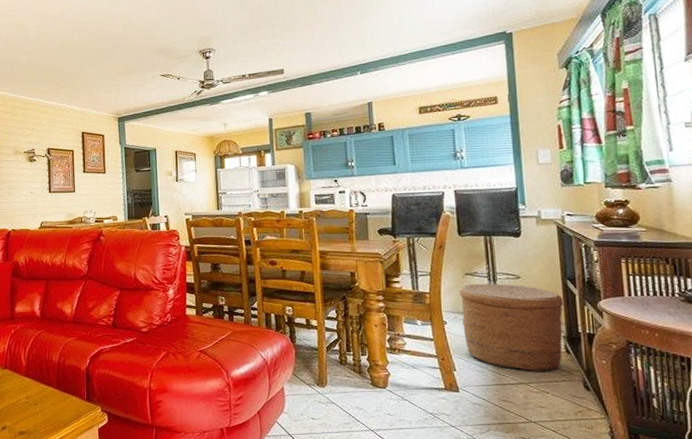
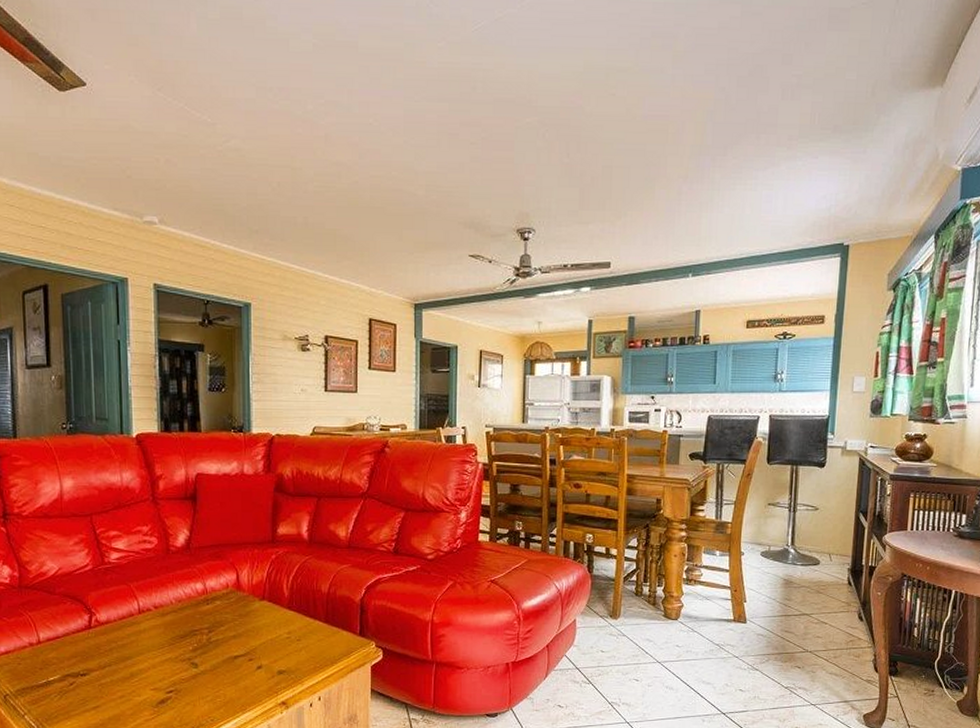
basket: present [459,284,564,372] -> none [758,515,854,604]

